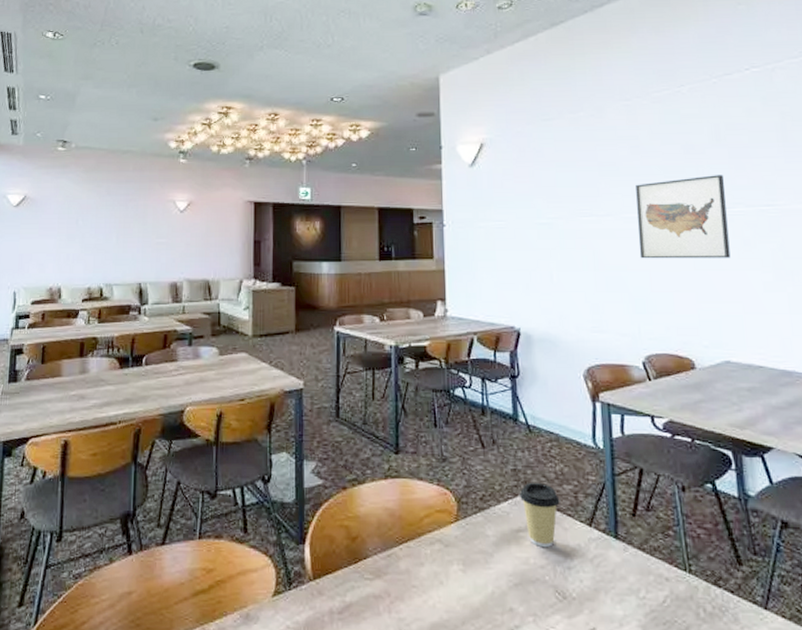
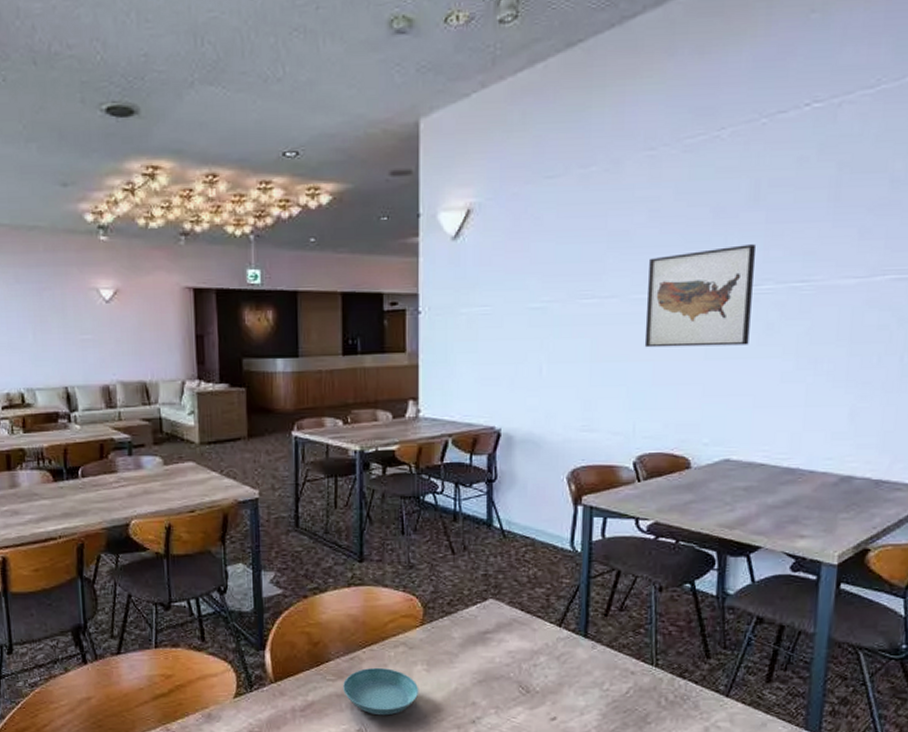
saucer: none [381,566,456,621] -> present [343,667,419,716]
coffee cup: present [519,482,560,548] -> none [488,586,531,648]

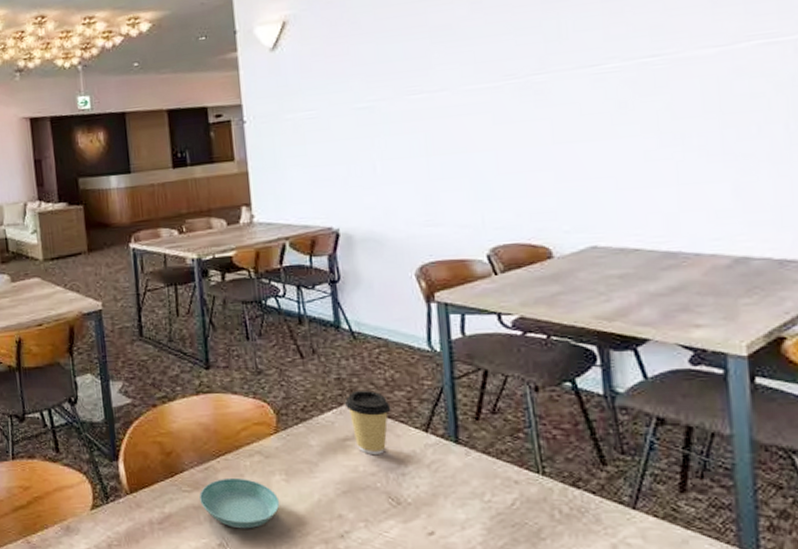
coffee cup: none [488,586,531,648] -> present [344,390,391,456]
wall art: present [644,244,755,348] -> none [477,24,601,137]

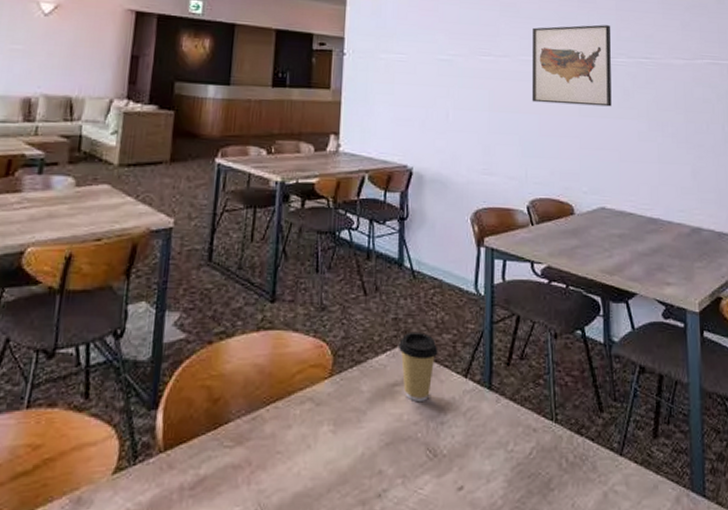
saucer: present [199,477,280,529] -> none [241,429,324,492]
wall art: none [477,24,601,137] -> present [532,24,612,107]

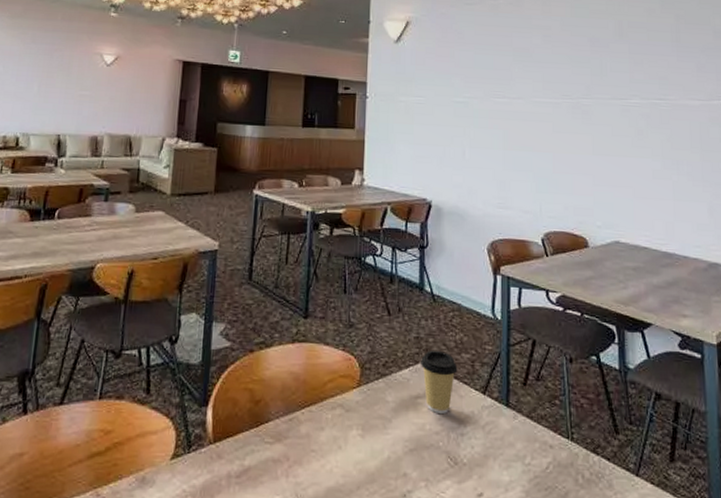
wall art: present [532,24,612,107] -> none [545,67,625,146]

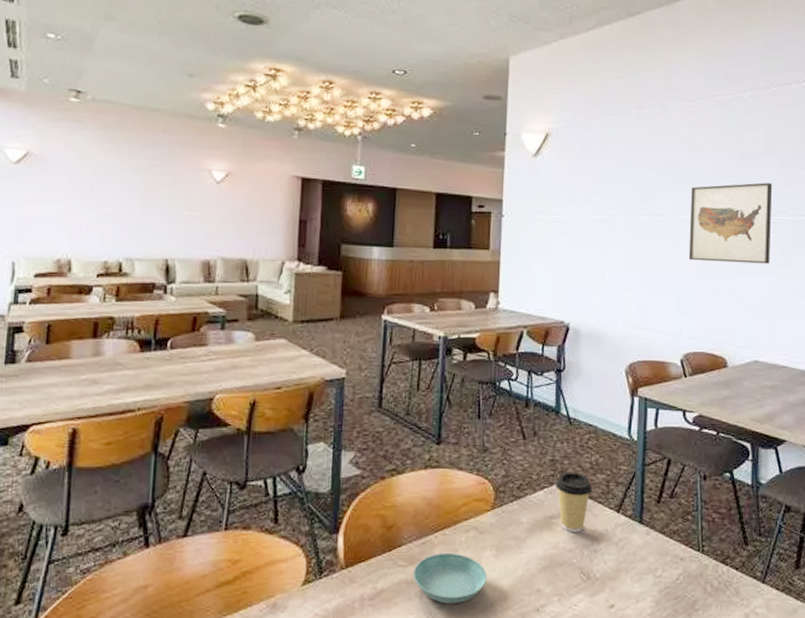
saucer: none [280,430,354,486] -> present [413,552,488,604]
wall art: none [545,67,625,146] -> present [688,182,772,264]

